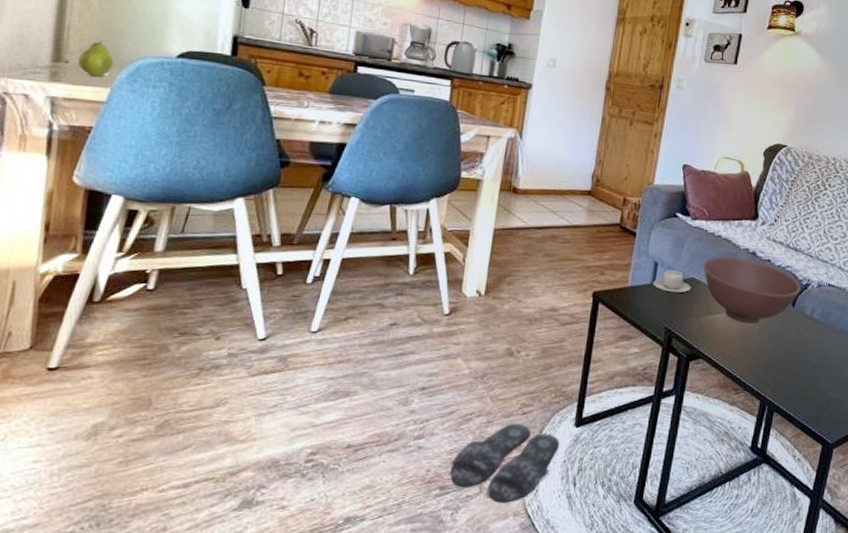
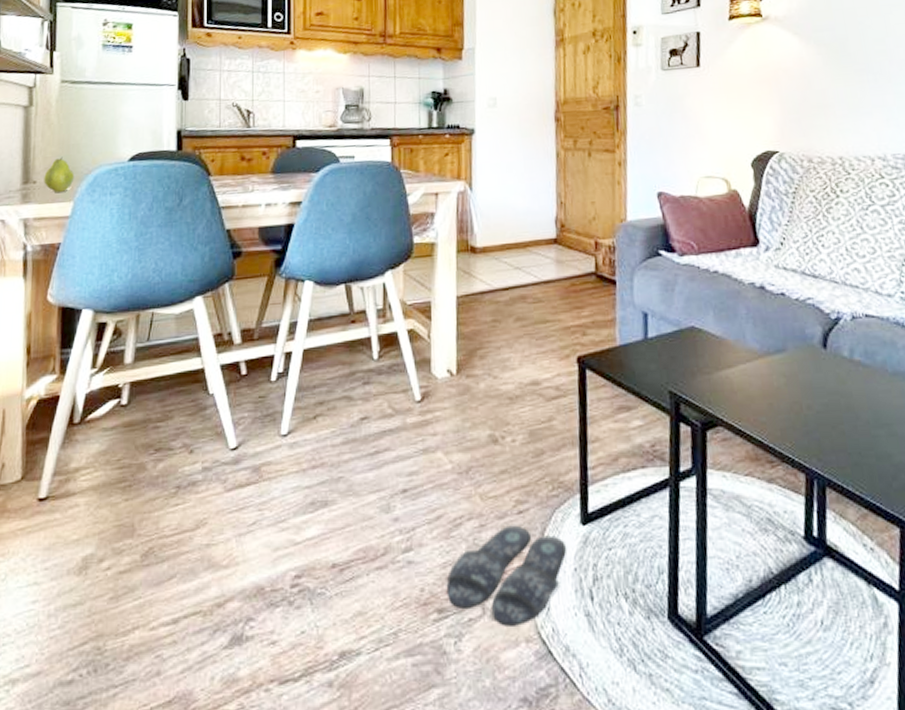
toaster: present [351,30,399,62] -> none [288,102,333,131]
kettle: present [443,40,478,77] -> none [379,94,413,133]
teacup: present [653,270,692,293] -> none [645,319,694,348]
bowl: present [703,256,801,324] -> none [702,294,830,376]

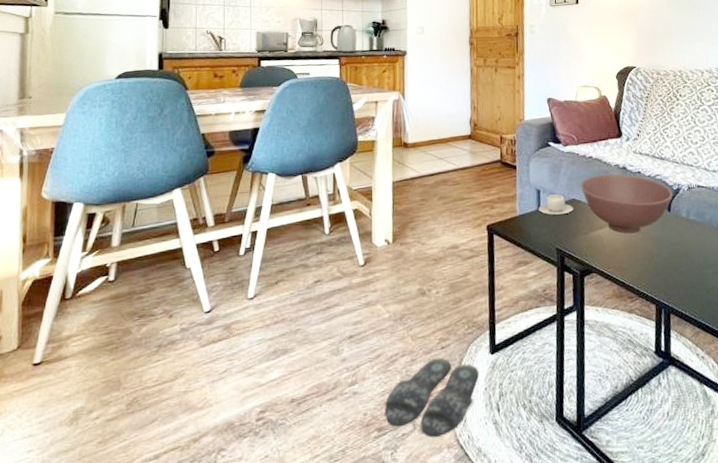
fruit: present [44,157,75,194] -> none [39,76,67,107]
toaster: none [288,102,333,131] -> present [254,30,292,53]
kettle: none [379,94,413,133] -> present [330,24,357,54]
teacup: none [645,319,694,348] -> present [539,194,574,216]
bowl: none [702,294,830,376] -> present [581,174,673,234]

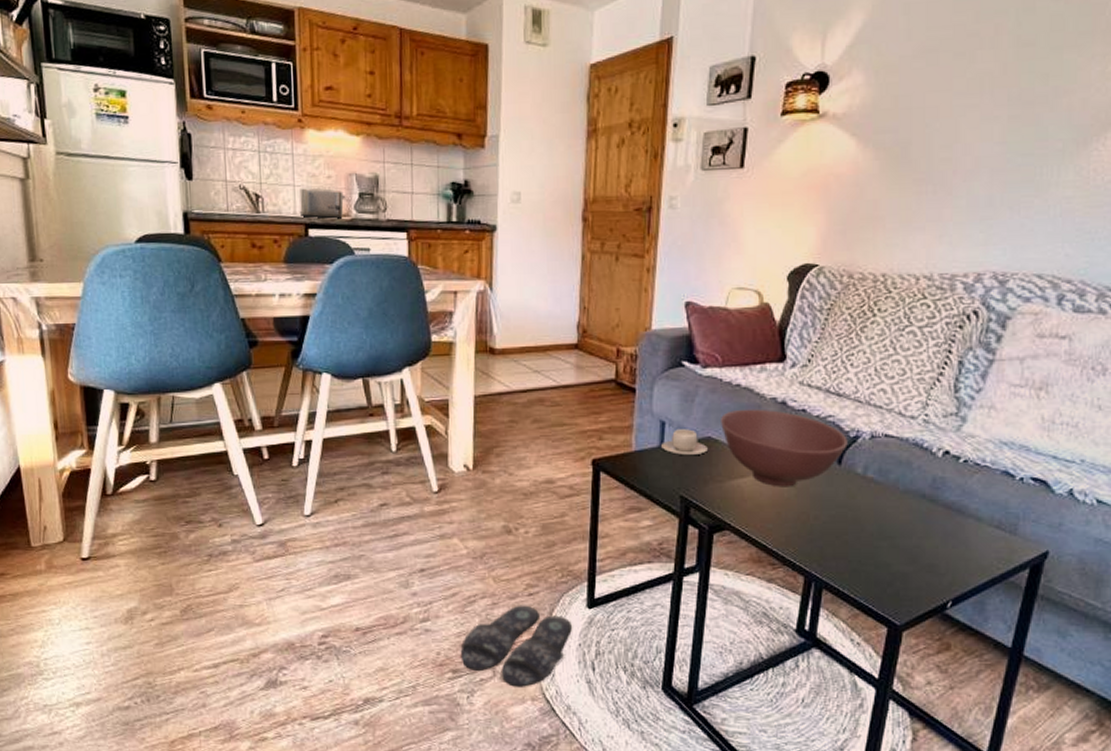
kettle: present [330,24,357,54] -> none [395,184,431,226]

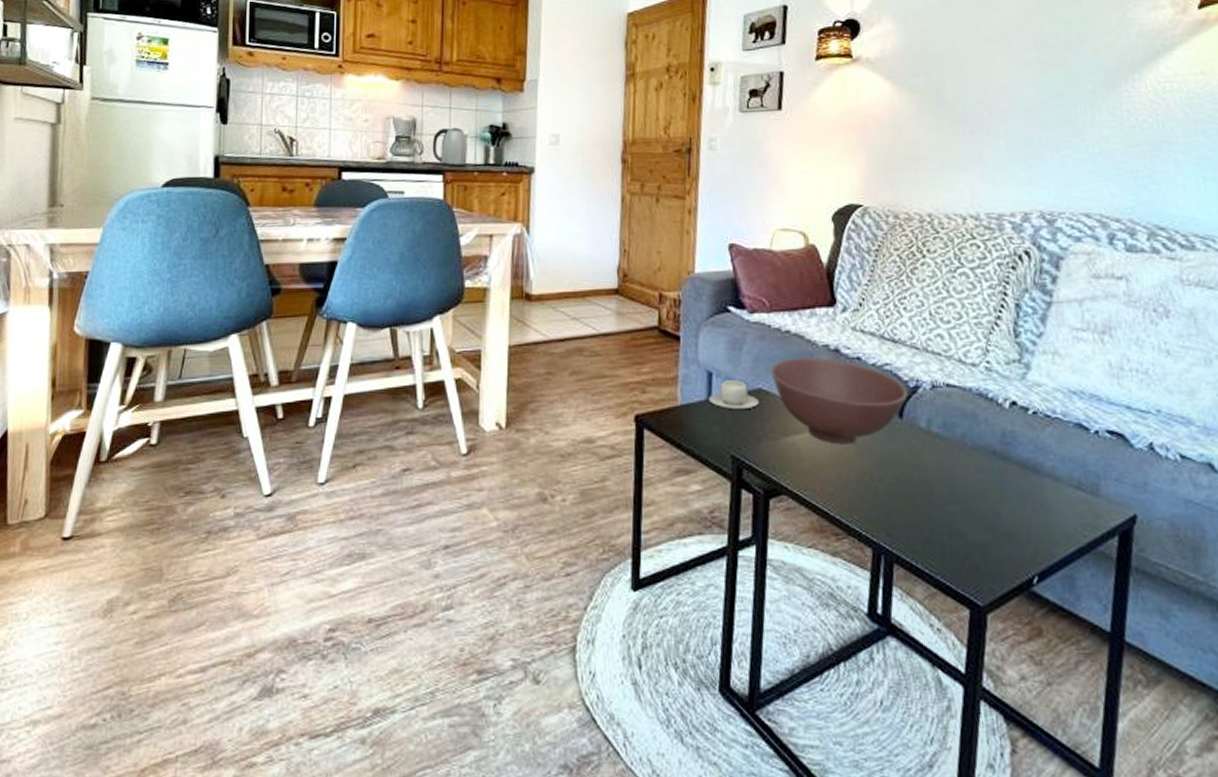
toaster: present [299,187,346,220] -> none [334,131,383,163]
kettle: none [395,184,431,226] -> present [432,127,469,169]
slippers: present [460,605,572,687] -> none [487,587,614,691]

